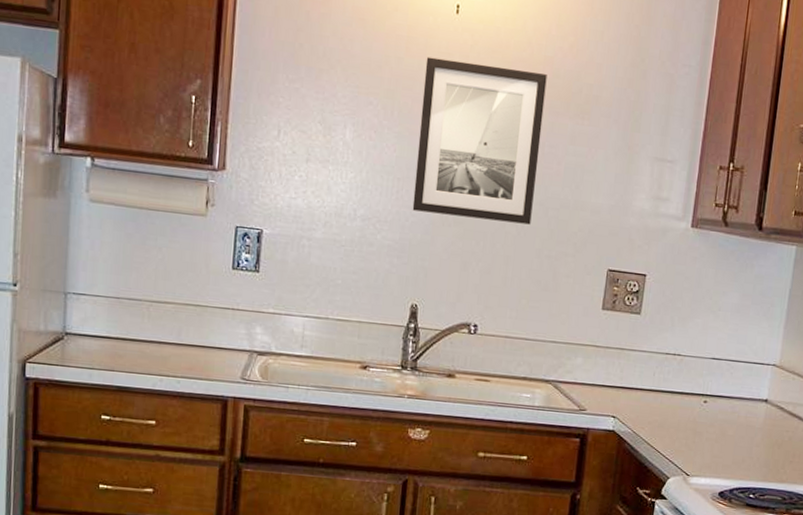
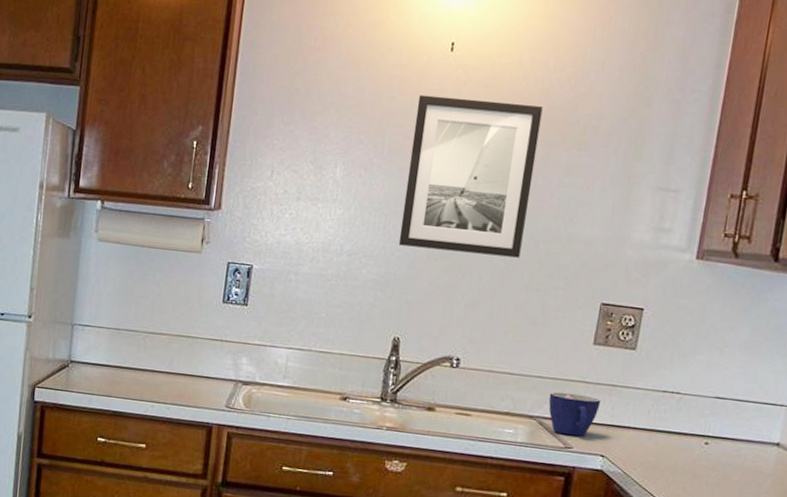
cup: none [562,356,611,399] -> present [548,391,601,437]

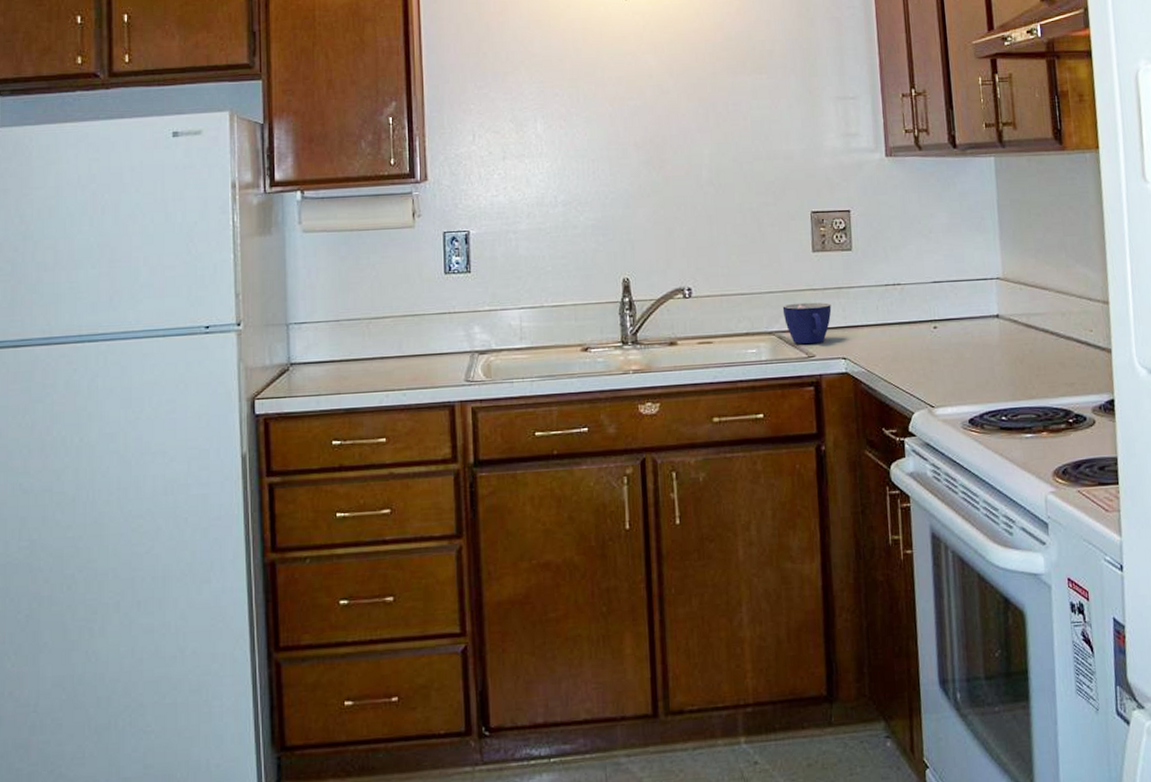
wall art: present [398,94,543,258] -> none [603,39,727,188]

